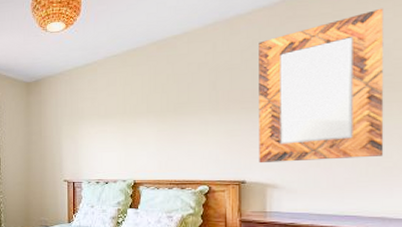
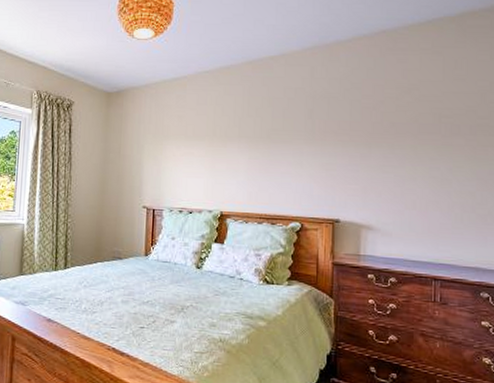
home mirror: present [259,8,384,164] -> none [354,49,481,203]

